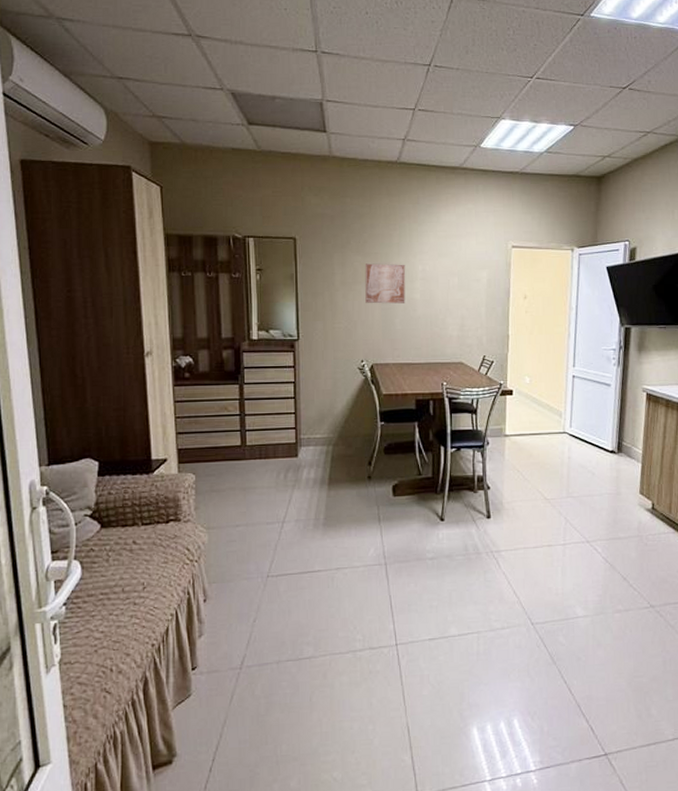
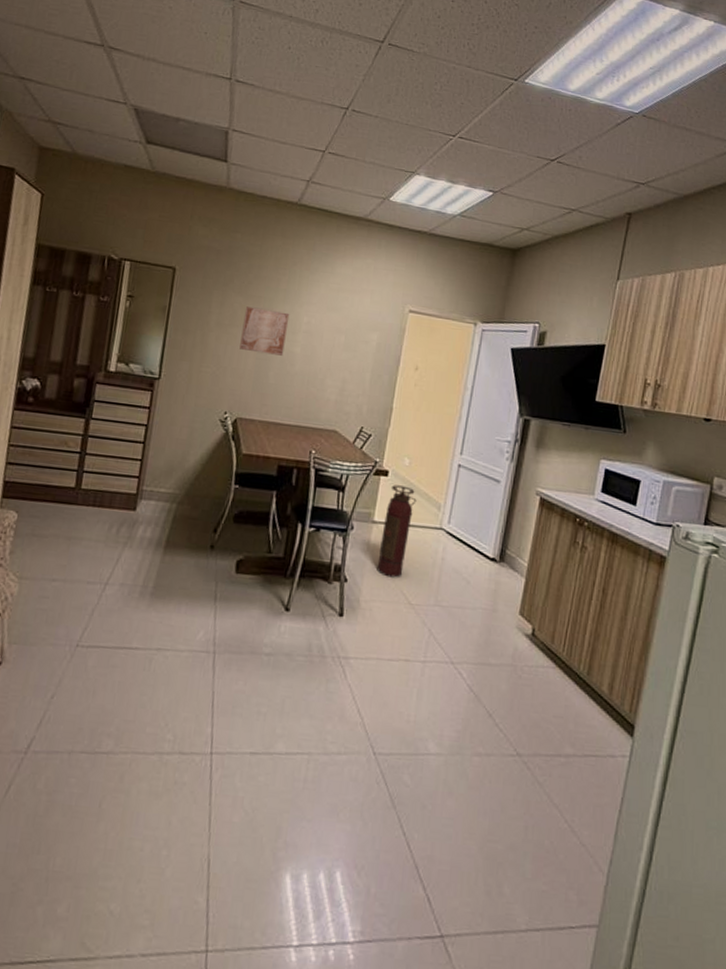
fire extinguisher: none [514,401,540,480] -> present [377,485,417,578]

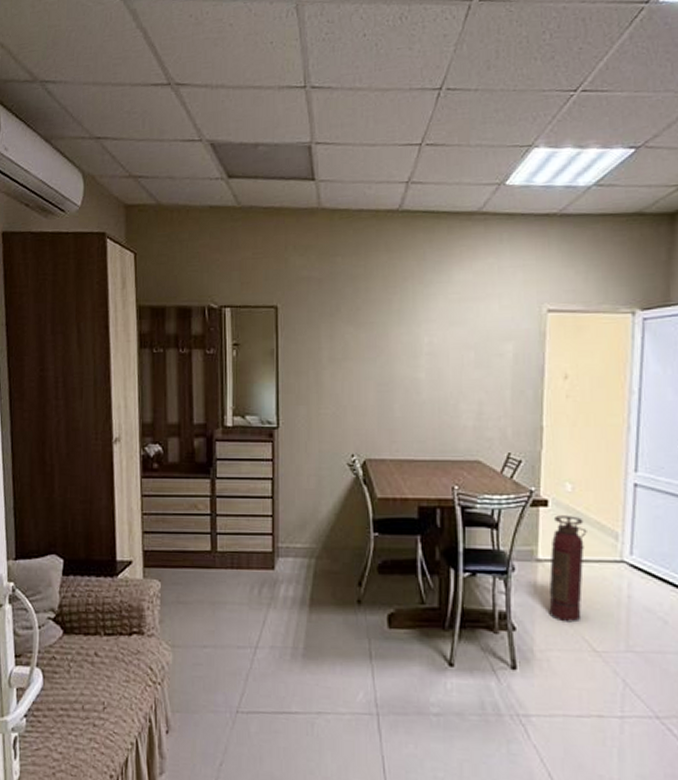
wall art: present [239,306,290,356] -> none [357,335,408,385]

